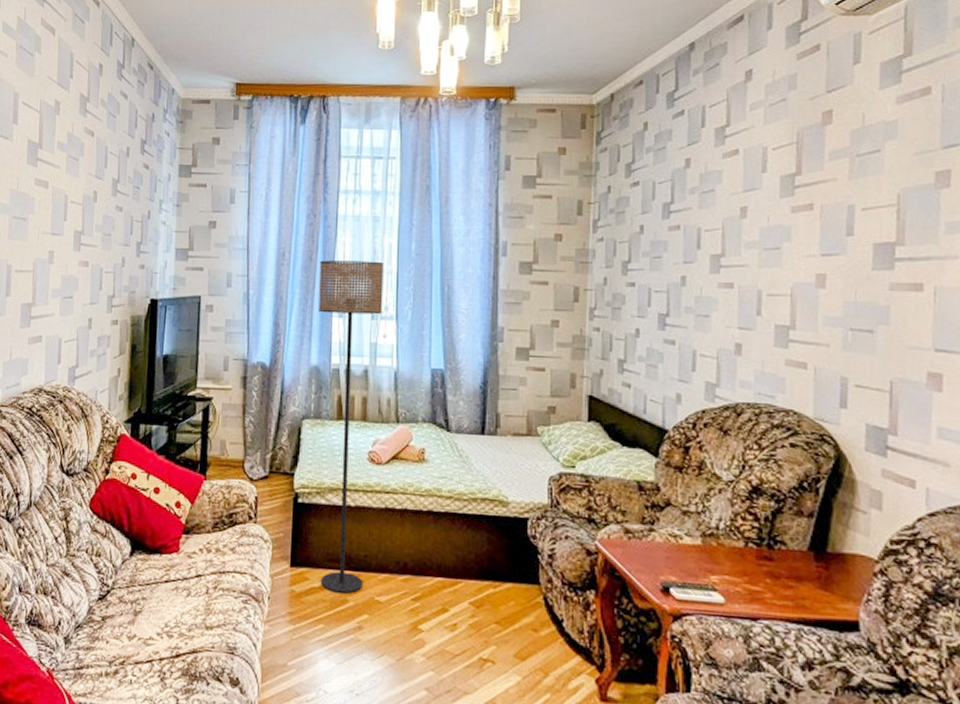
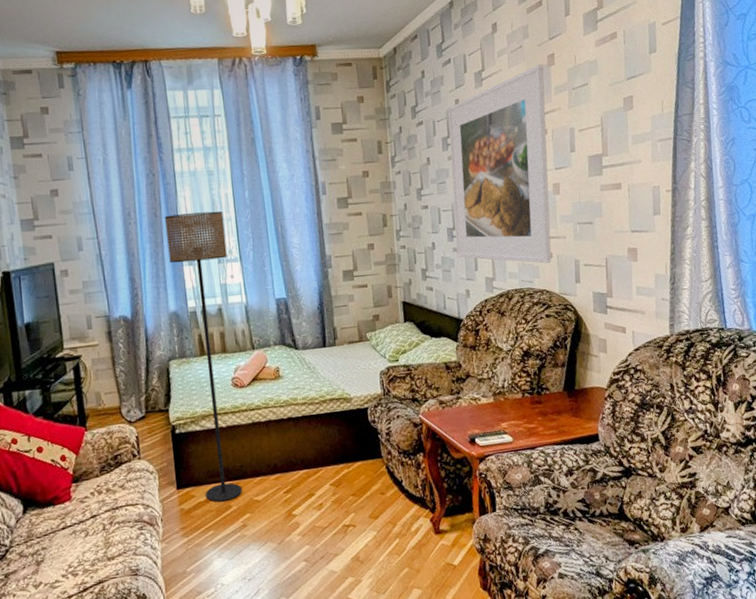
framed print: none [668,122,815,376] -> present [448,64,552,264]

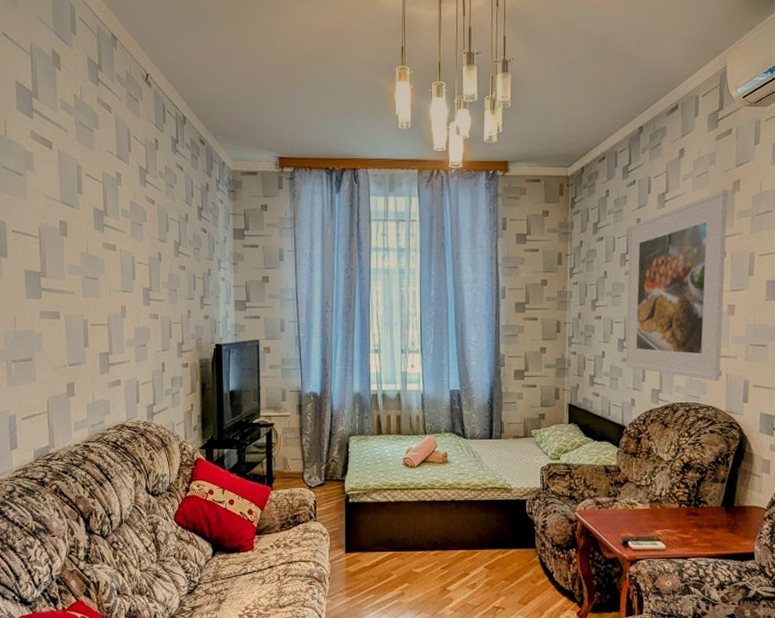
floor lamp: present [164,211,242,502] -> none [357,306,410,569]

